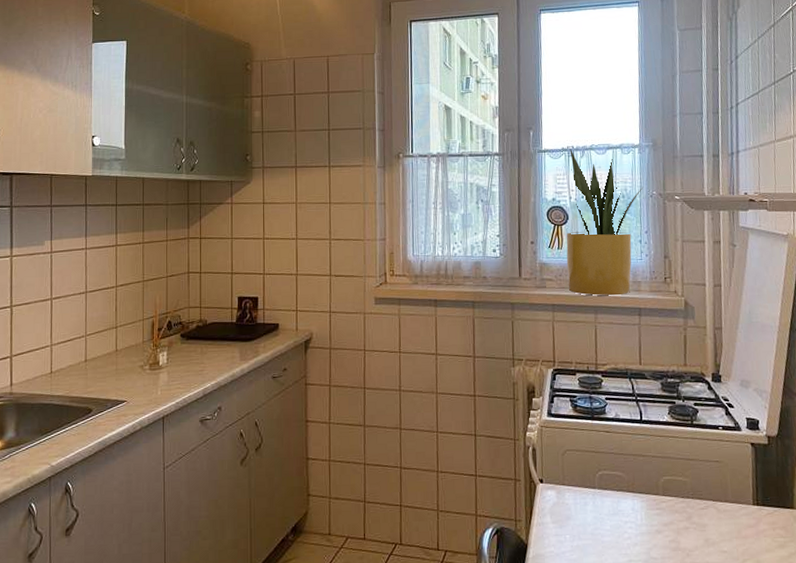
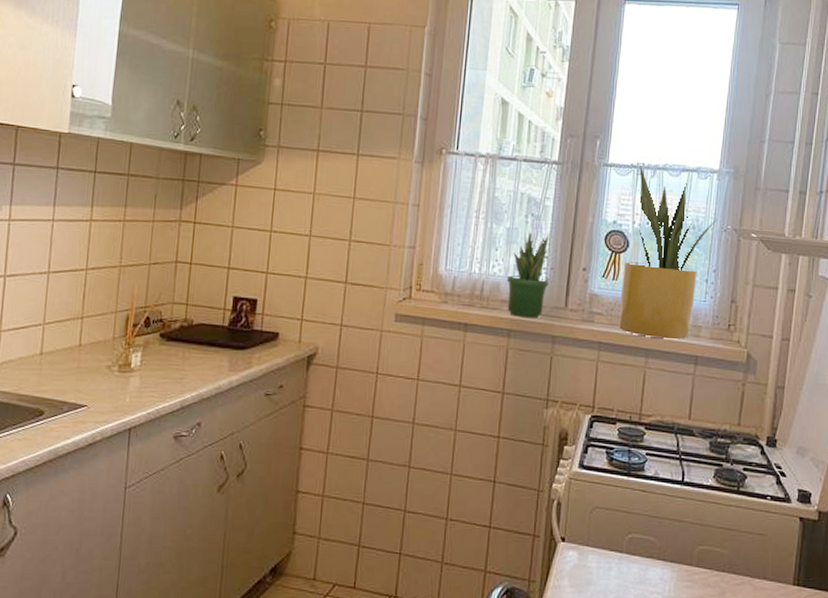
planter: none [467,214,504,291] -> present [507,230,550,319]

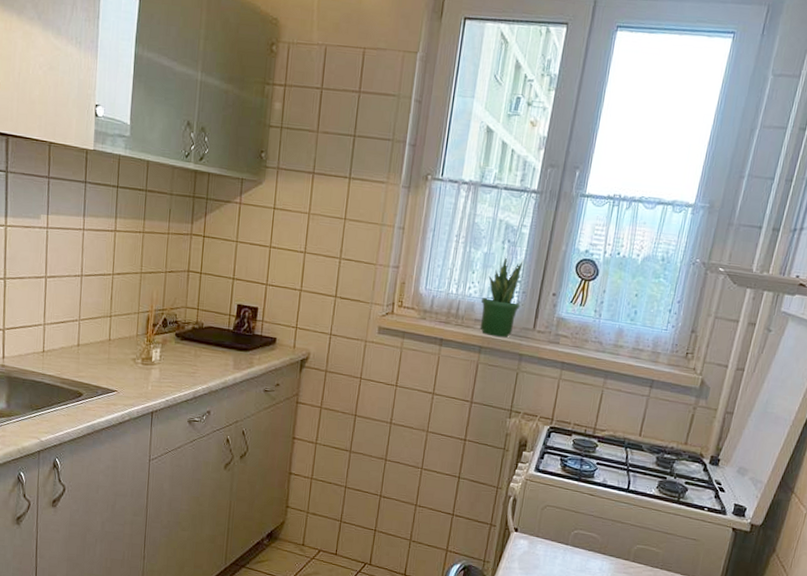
planter: present [619,166,718,340] -> none [582,197,688,364]

